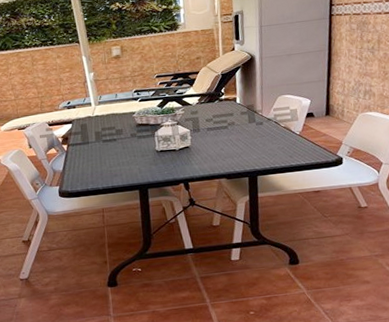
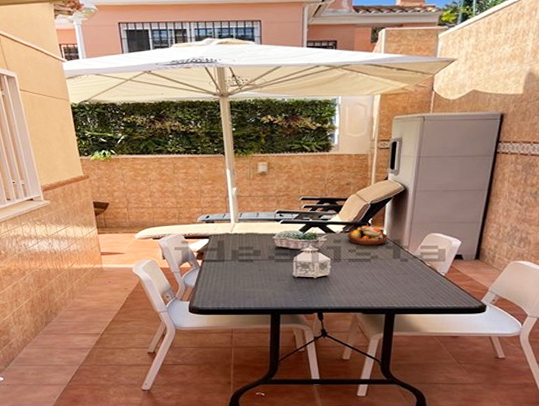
fruit bowl: none [203,95,242,115] -> present [347,225,388,246]

